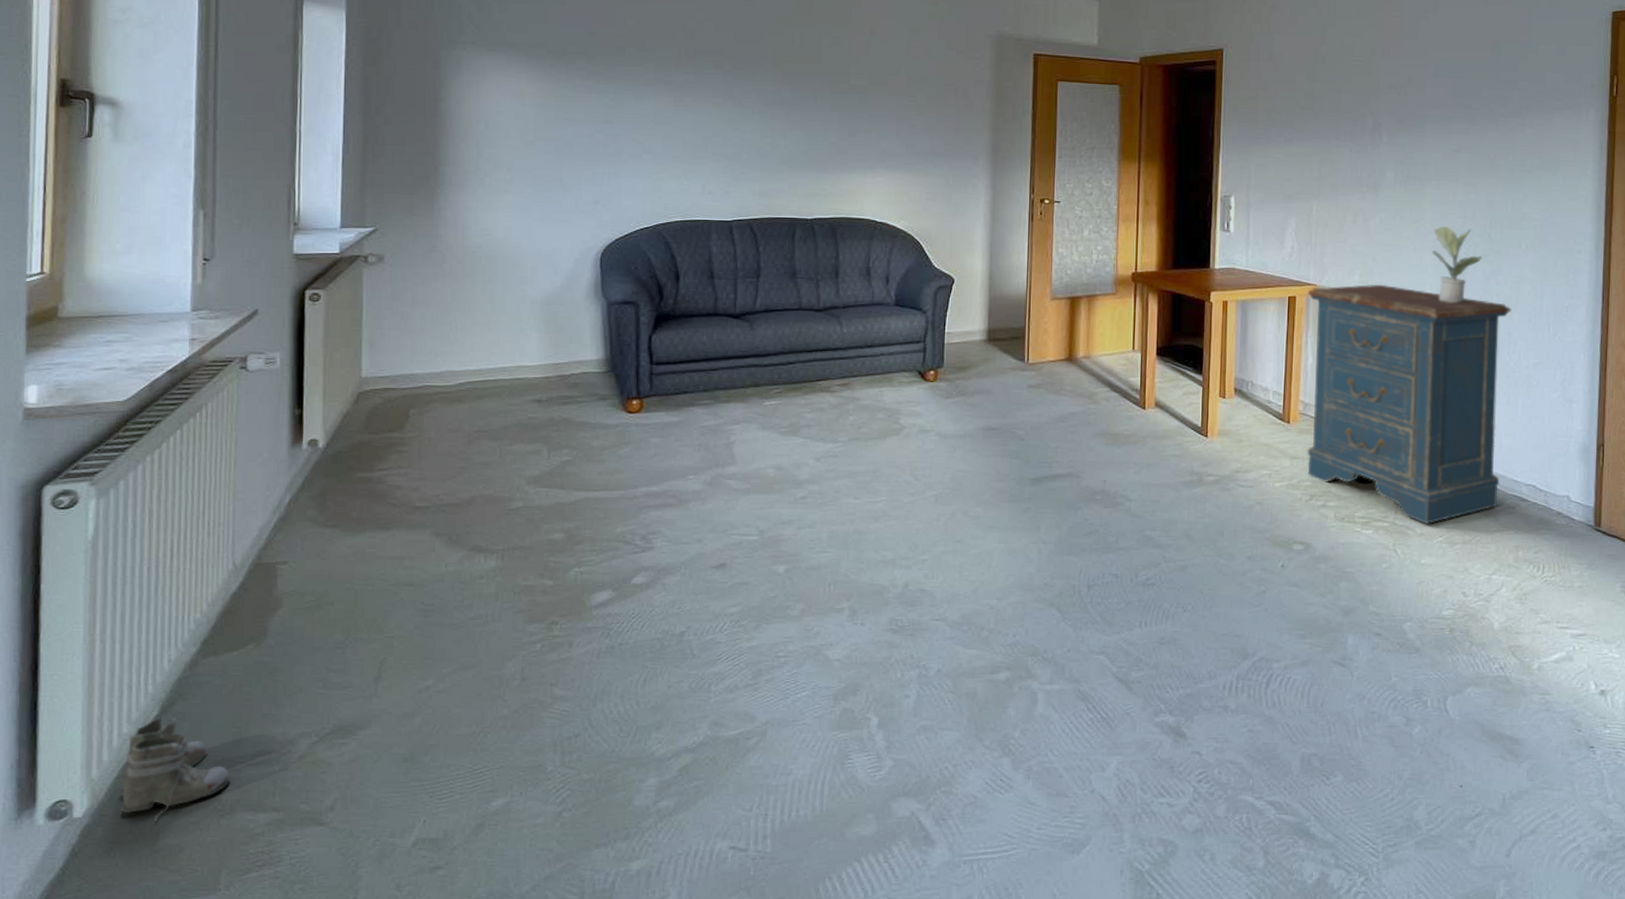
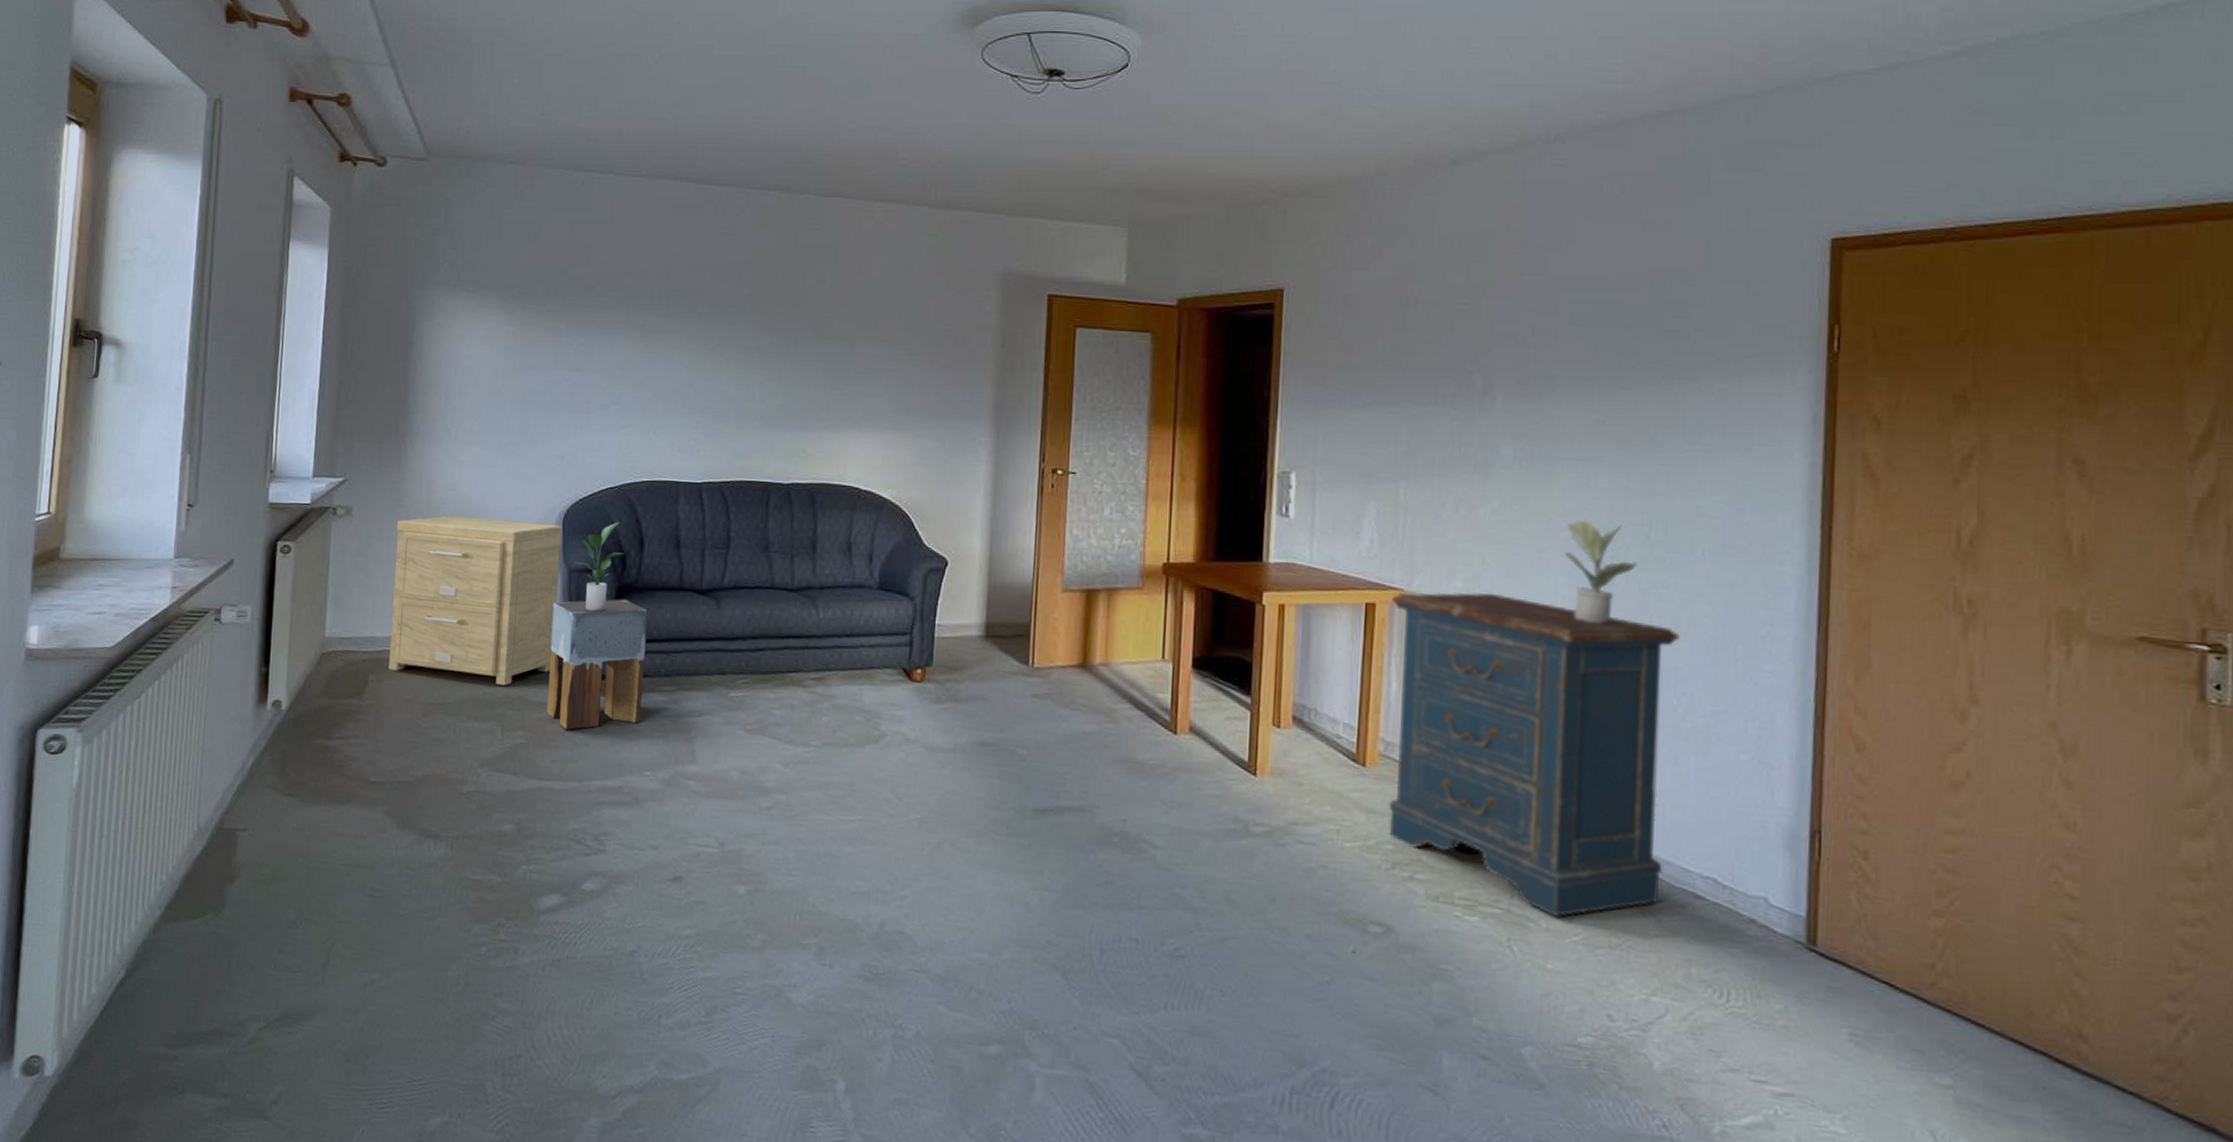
boots: present [118,717,231,820] -> none [84,980,184,1090]
side table: none [430,259,600,410] -> present [388,515,563,686]
stool: none [591,326,685,445] -> present [546,599,648,730]
potted plant: none [613,258,661,339] -> present [574,521,624,612]

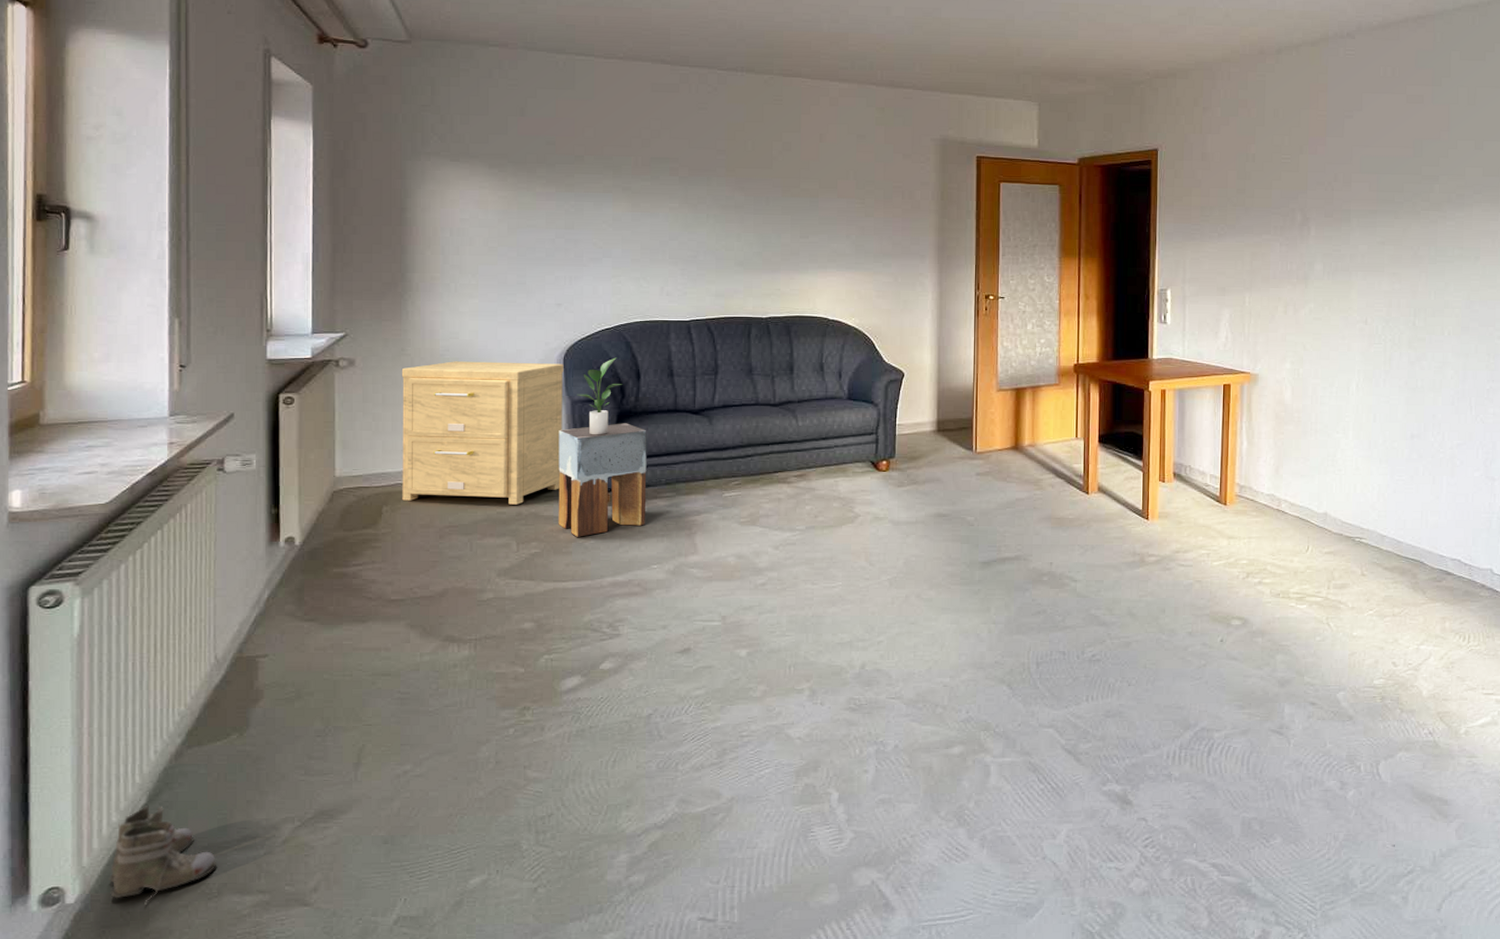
boots: none [84,980,184,1090] -> present [109,806,217,905]
dresser: present [1388,592,1682,917] -> none [1242,371,1436,598]
potted plant: present [1563,521,1638,623] -> none [1358,315,1407,387]

